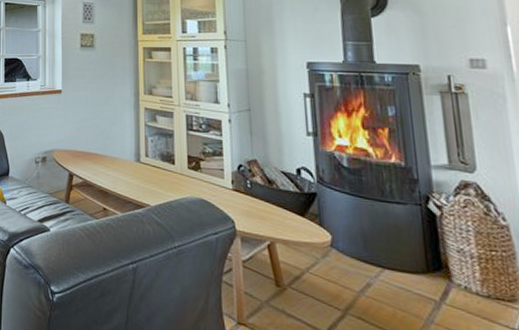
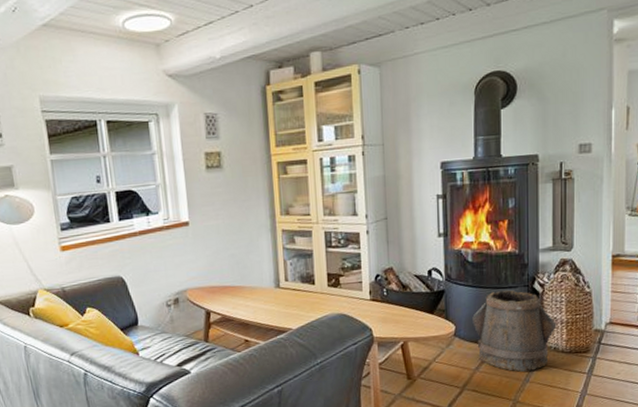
bucket: none [352,204,465,310] -> present [472,289,557,372]

